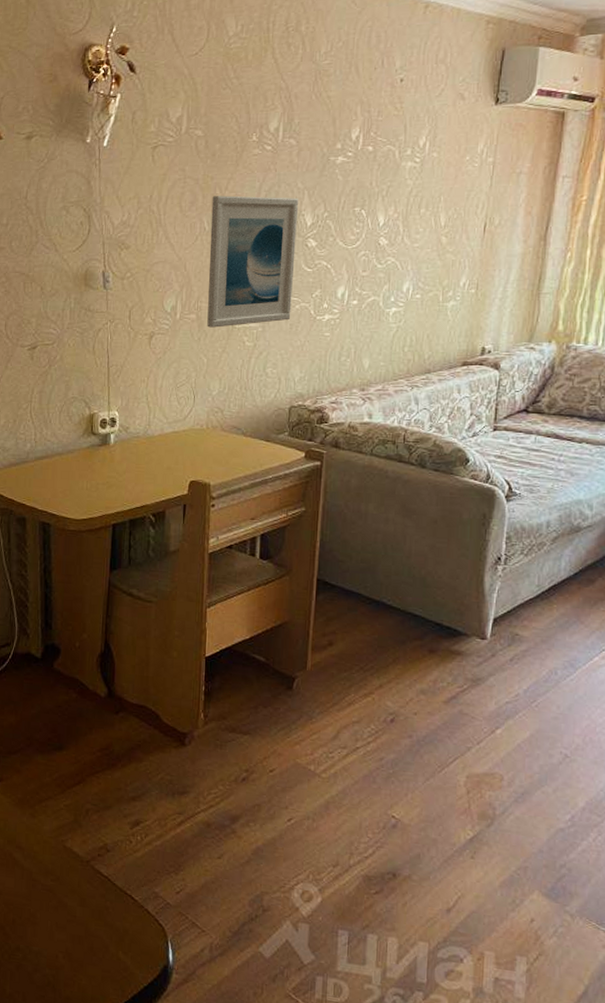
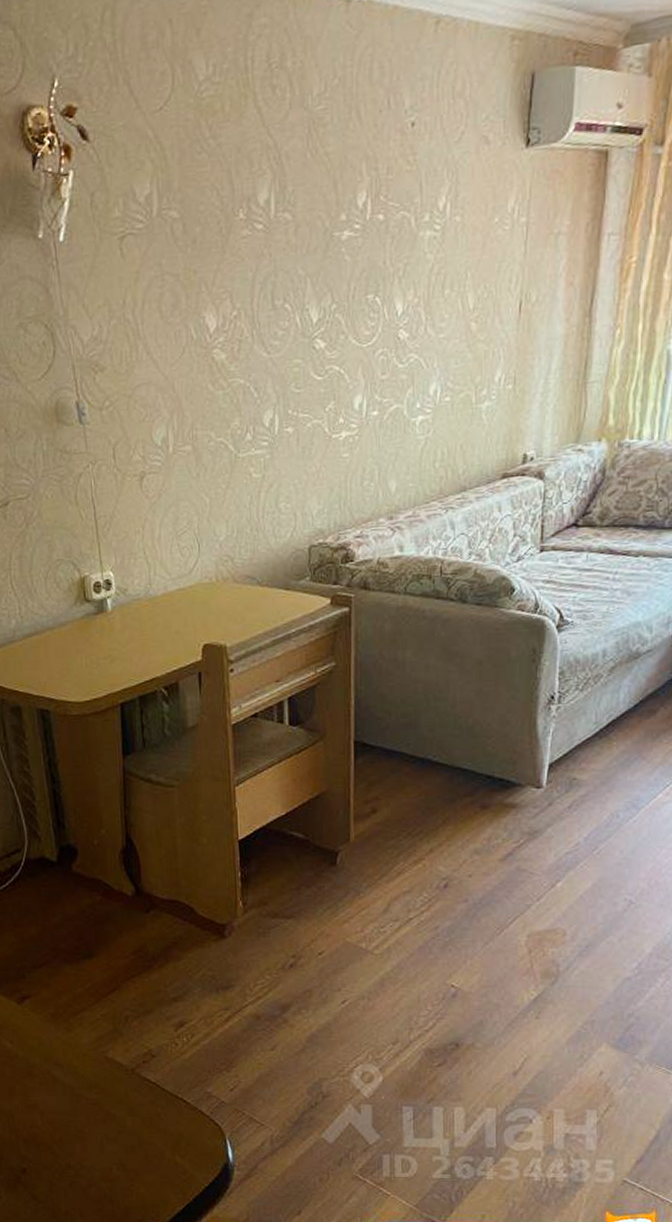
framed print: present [207,195,299,328] -> none [197,288,302,460]

